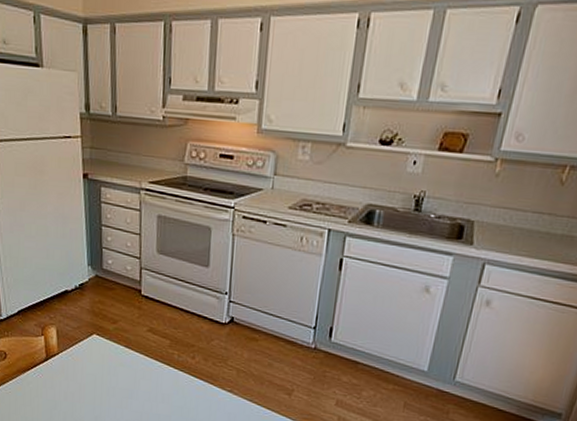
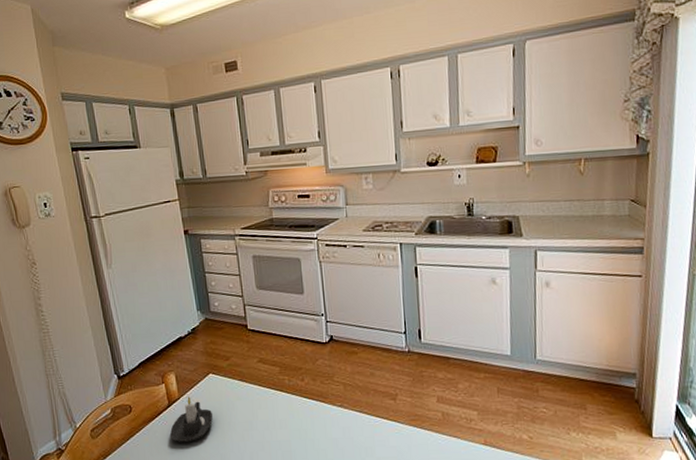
candle: none [44,353,91,400] -> present [169,396,213,443]

